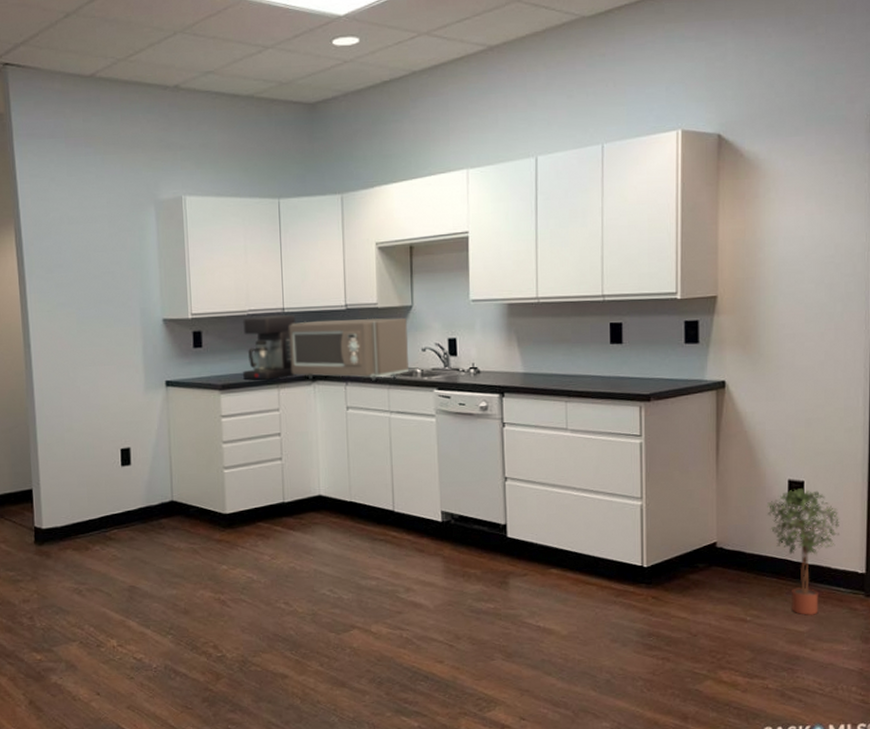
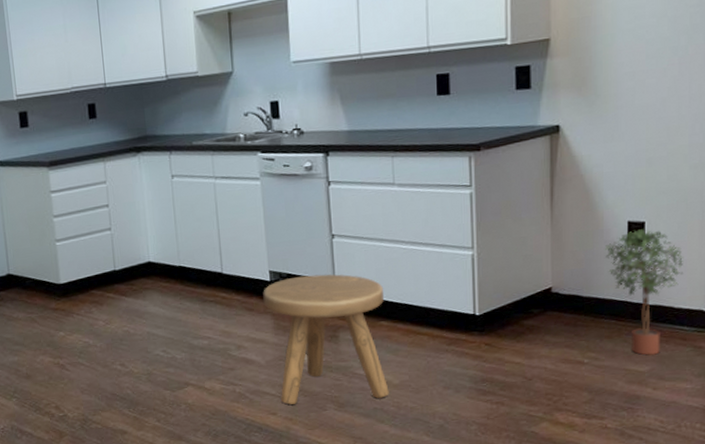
coffee maker: present [243,315,296,380] -> none [66,89,121,155]
microwave: present [289,317,408,381] -> none [111,84,231,150]
stool: none [434,517,557,653] -> present [263,273,389,405]

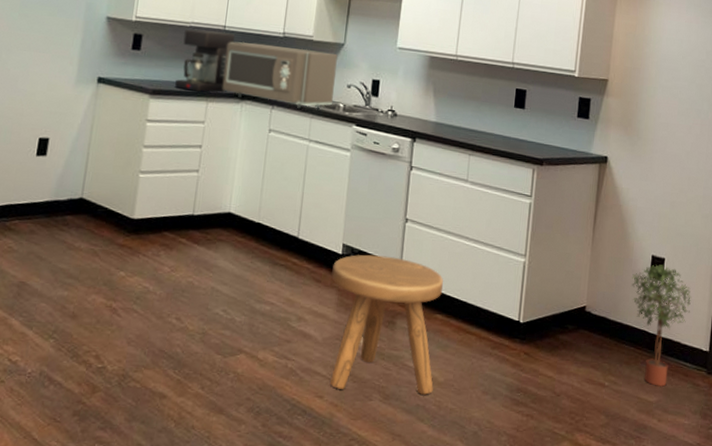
coffee maker: none [66,89,121,155] -> present [175,29,236,92]
microwave: none [111,84,231,150] -> present [222,41,338,109]

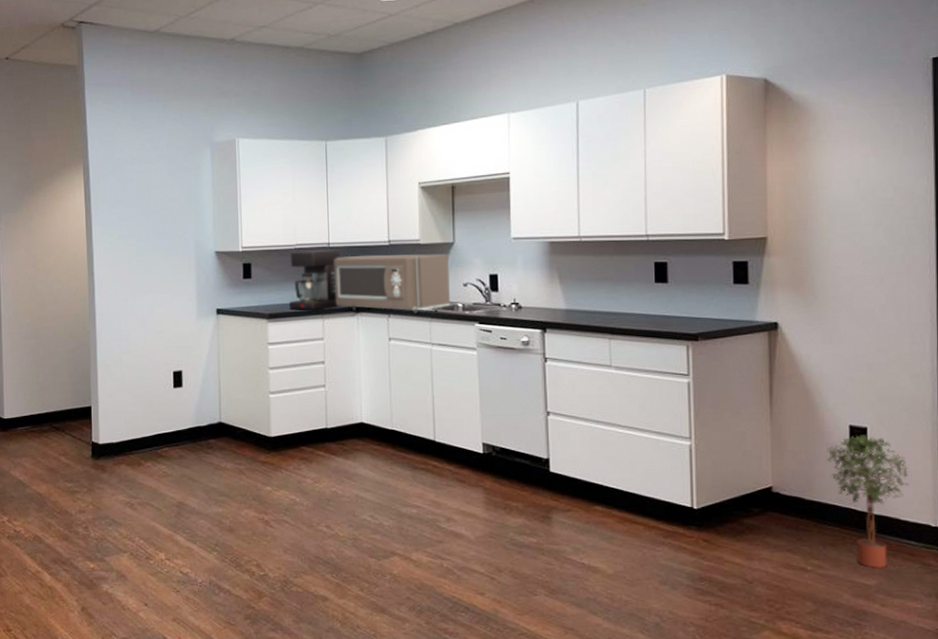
stool: present [330,254,443,395] -> none [475,451,603,588]

